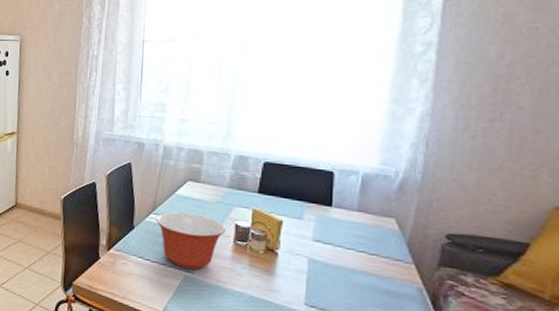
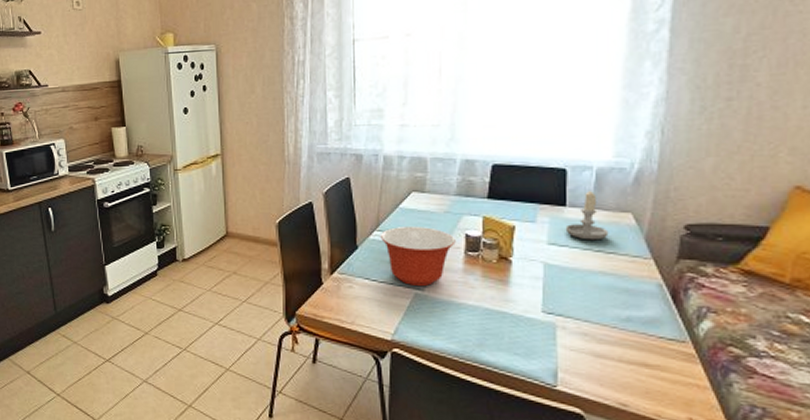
candle: none [330,193,372,242] -> present [565,190,609,241]

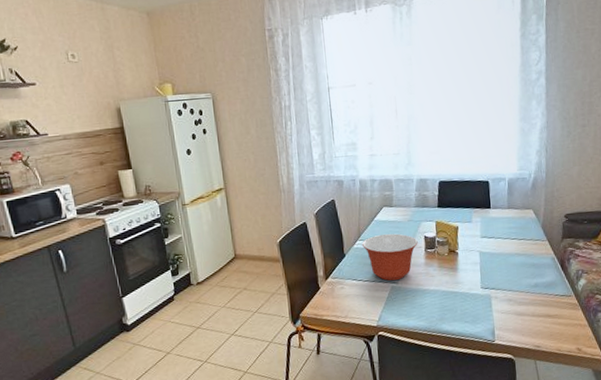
candle: present [565,190,609,241] -> none [491,195,520,232]

